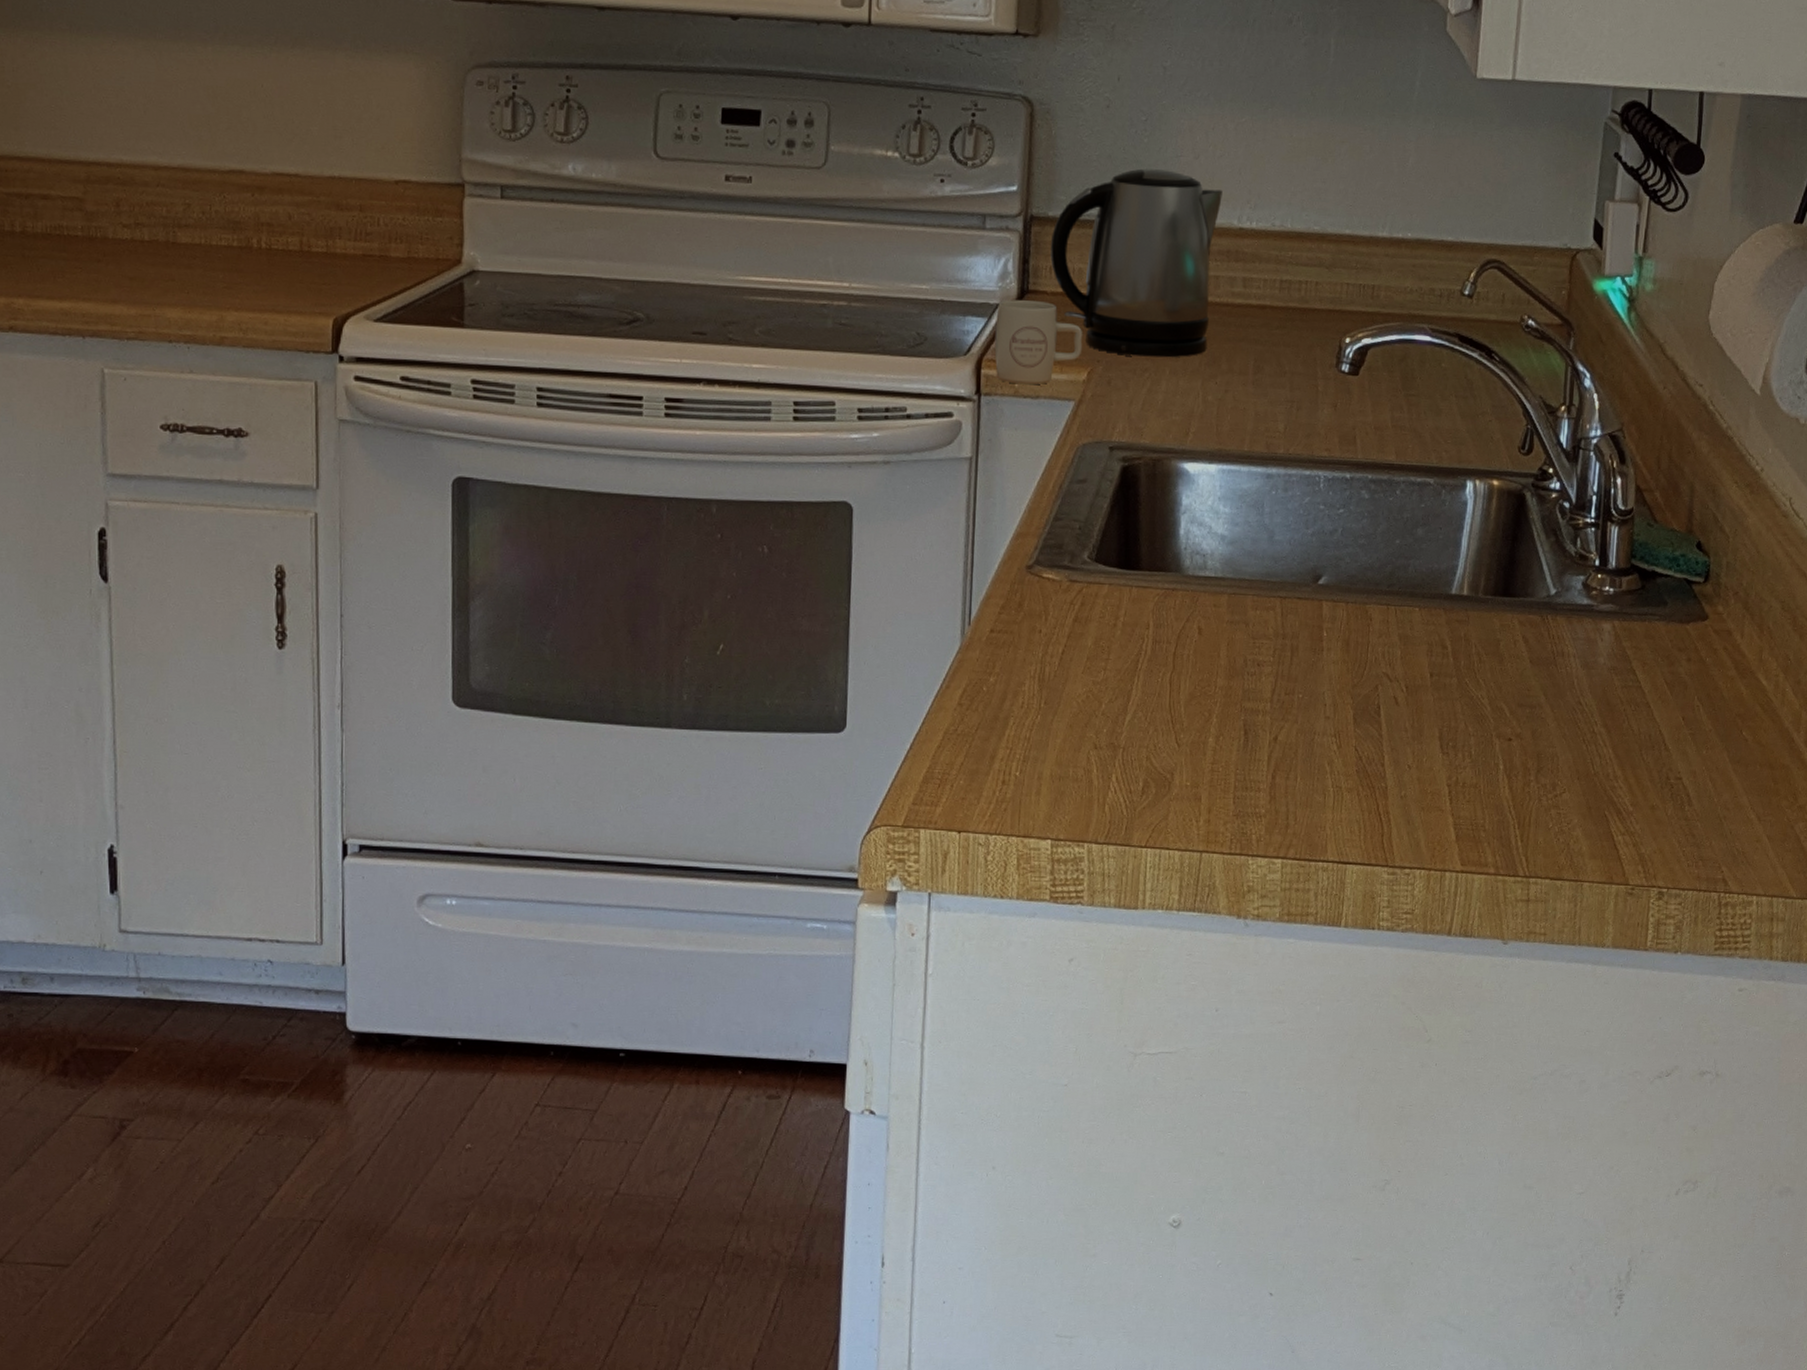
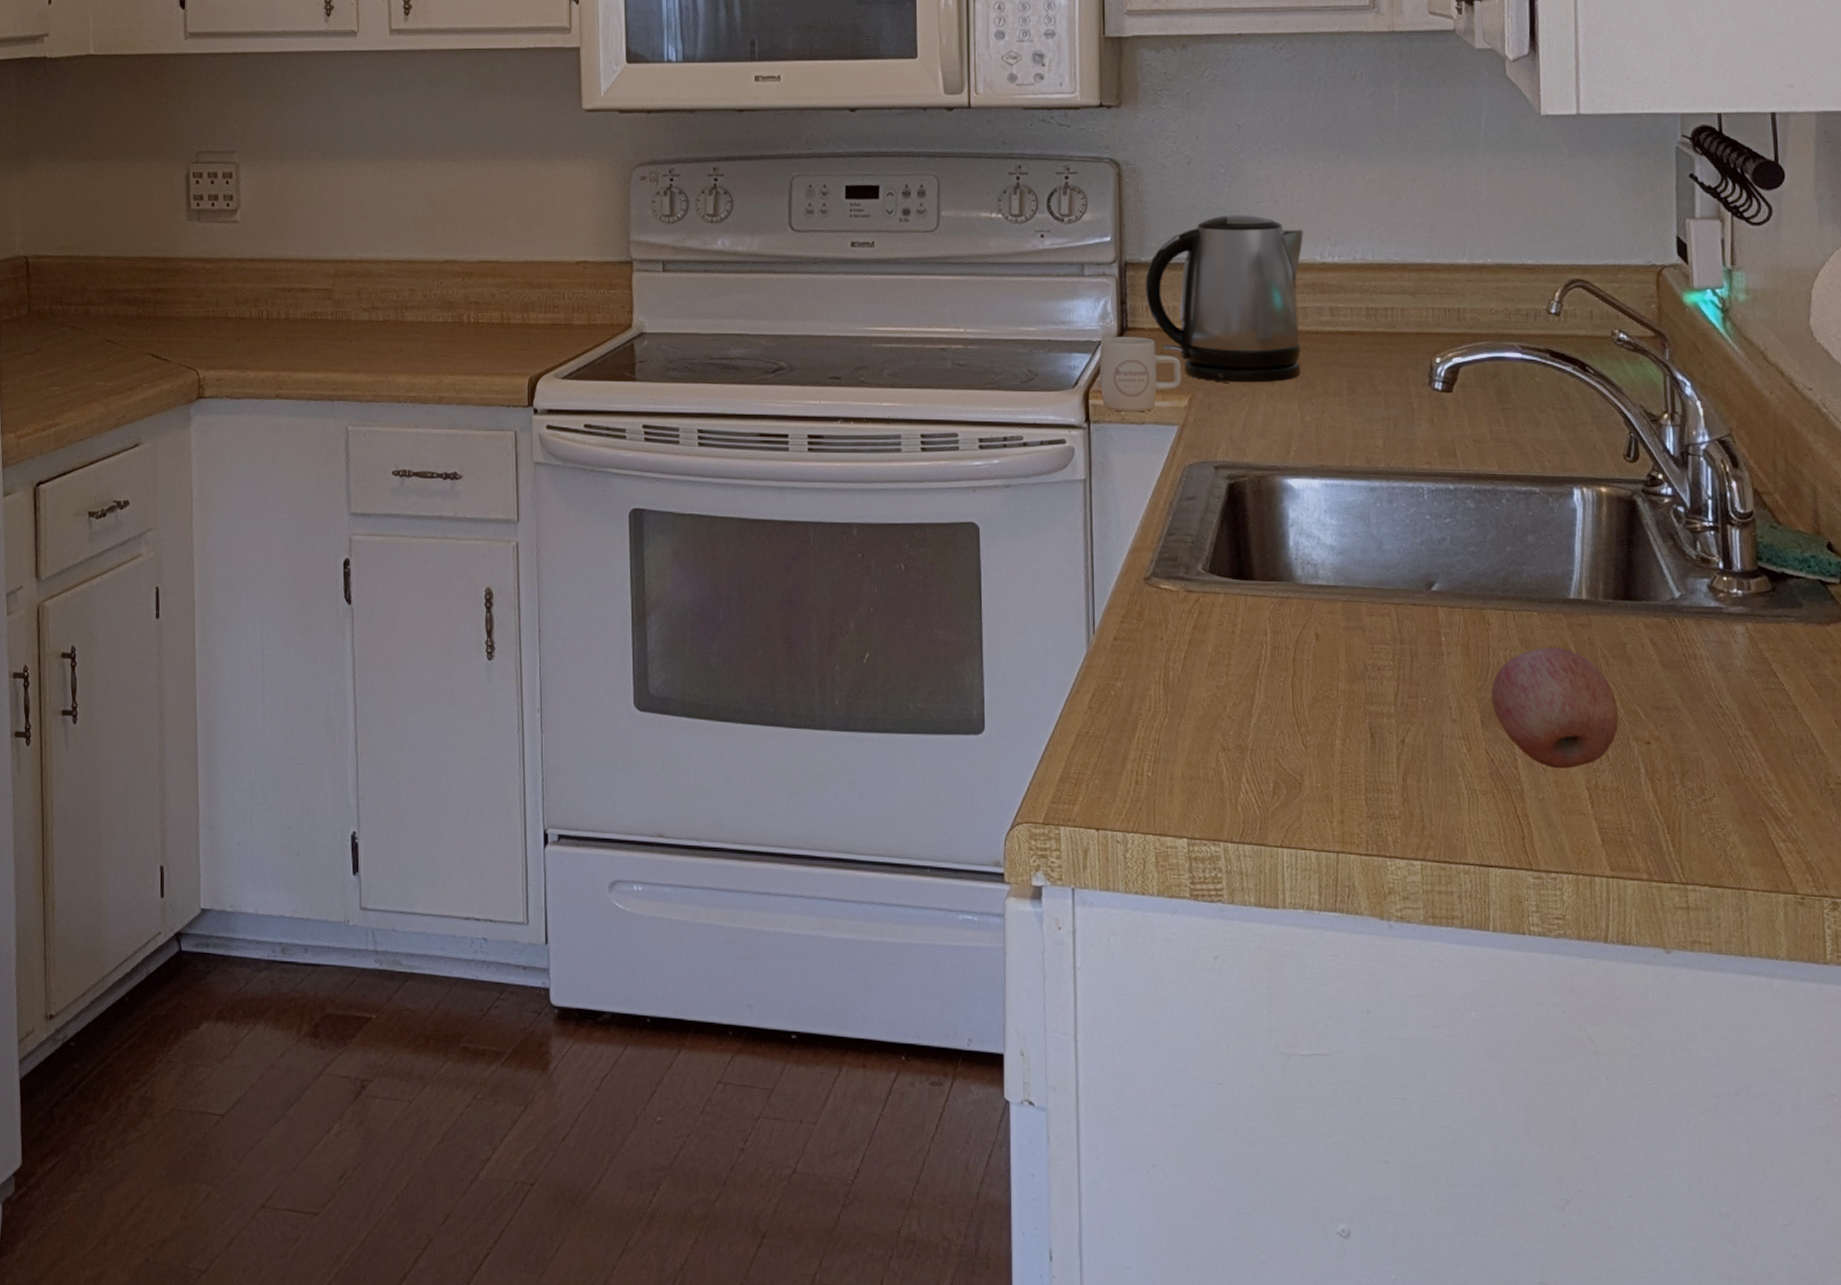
fruit: none [1365,643,1485,766] -> present [1491,647,1618,769]

